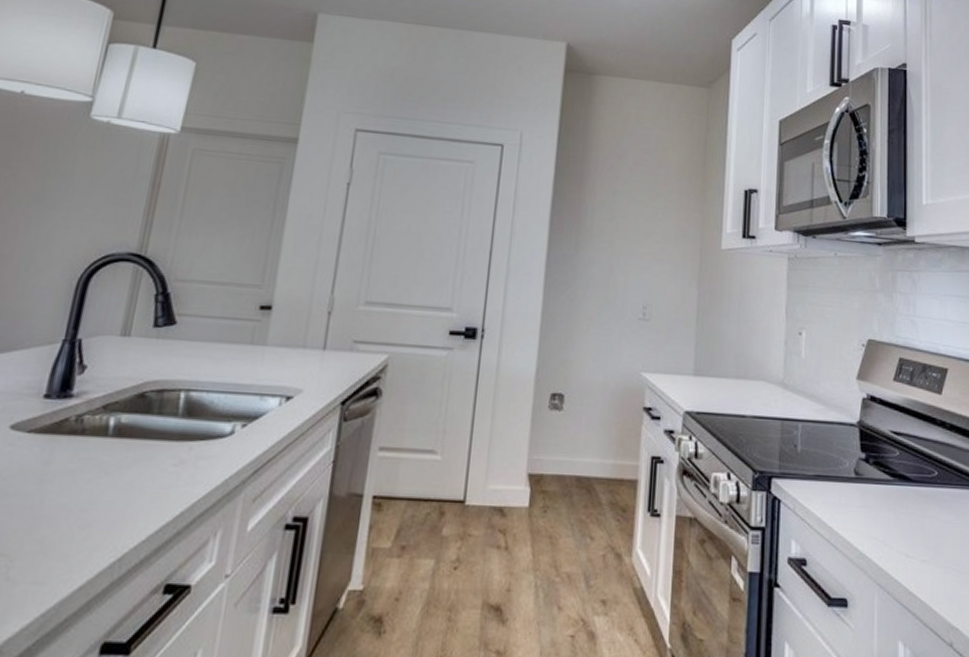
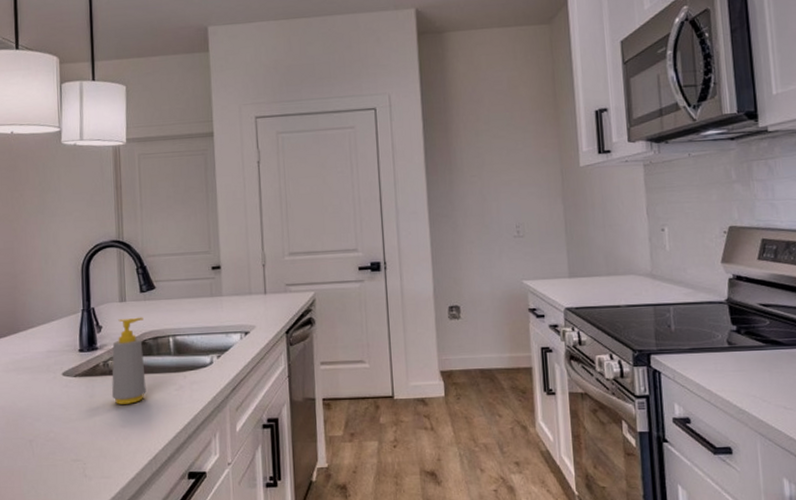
soap bottle: none [77,359,150,479] -> present [111,317,146,404]

